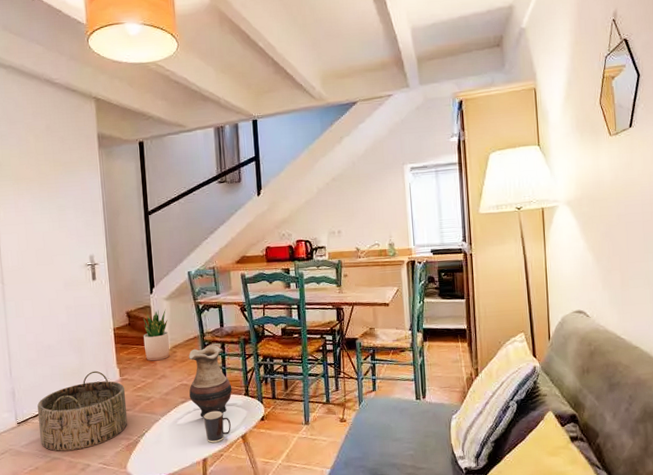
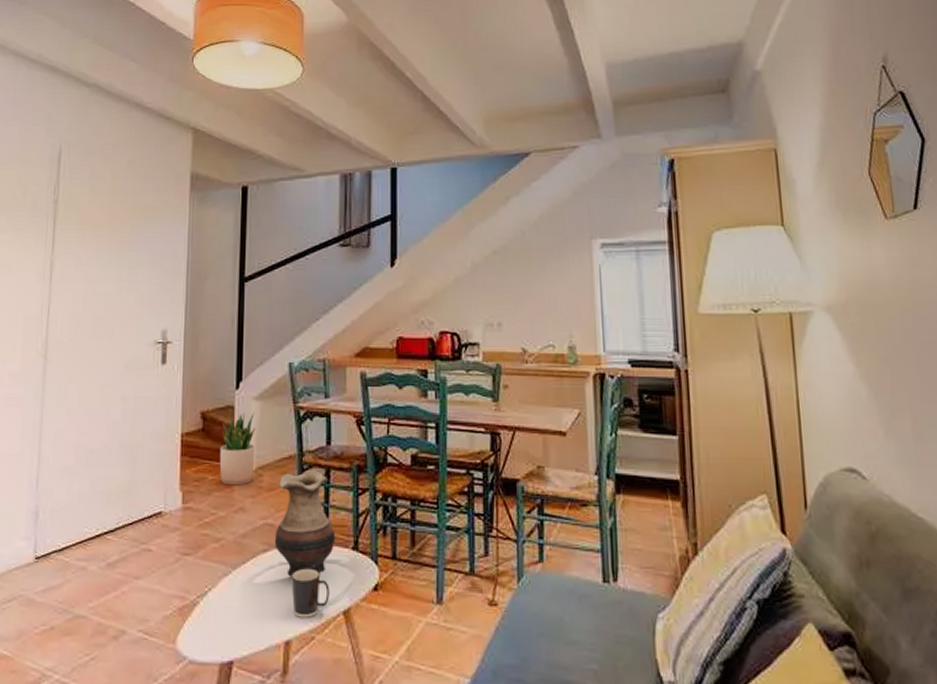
basket: present [37,370,128,451] -> none [63,492,187,607]

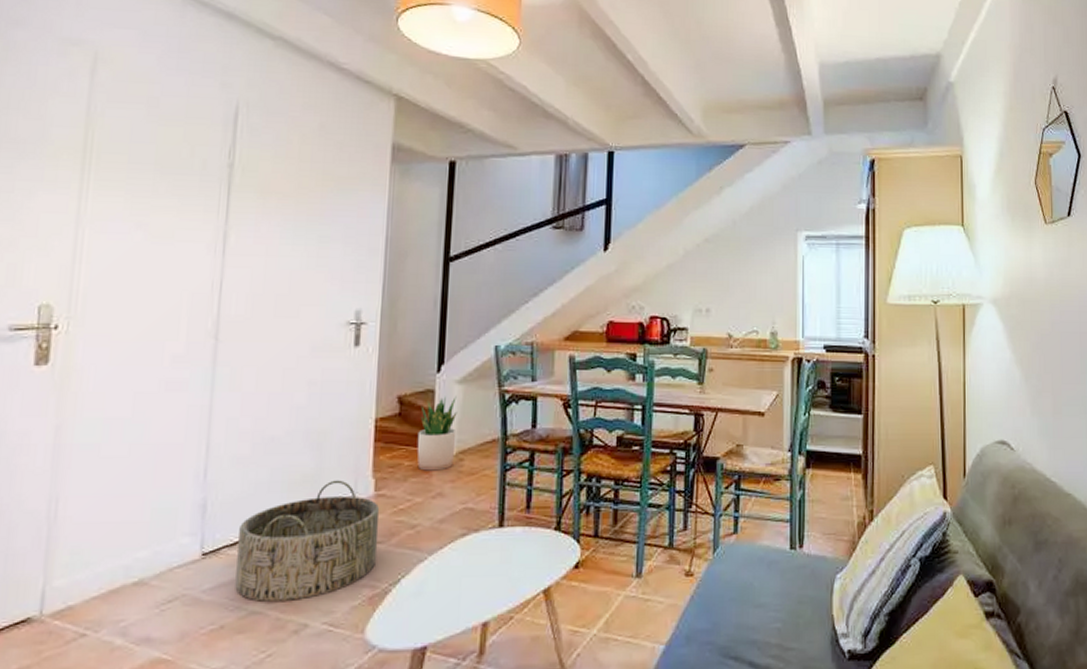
basket: none [63,492,187,607] -> present [235,480,380,602]
vase: present [274,470,336,577] -> none [473,453,538,560]
mug: present [291,568,330,618] -> none [490,550,530,599]

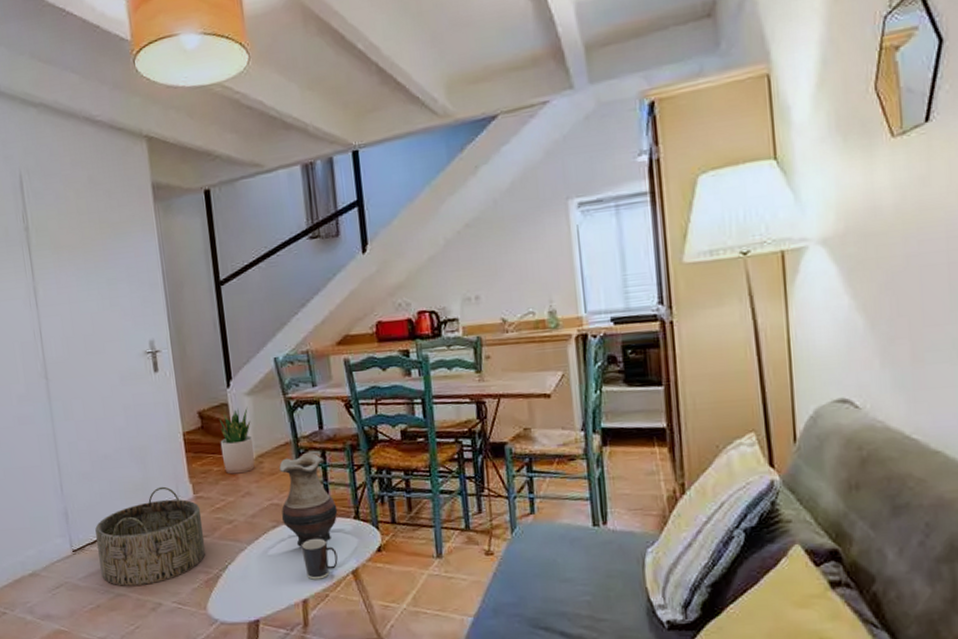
vase: none [473,453,538,560] -> present [279,453,338,547]
mug: none [490,550,530,599] -> present [301,538,338,580]

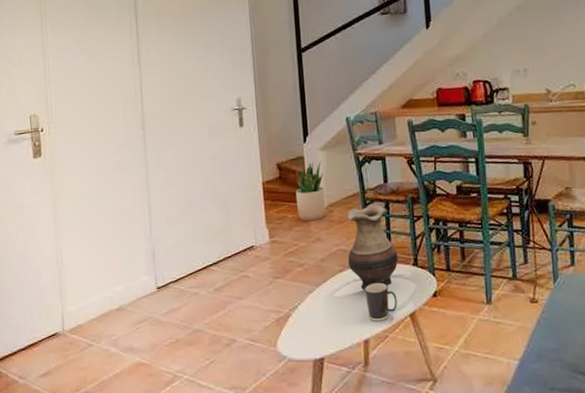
basket: present [95,486,206,586] -> none [179,230,278,322]

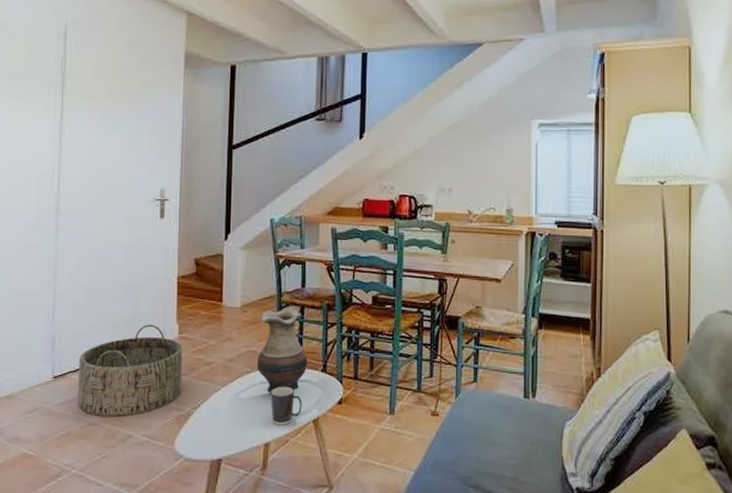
basket: none [179,230,278,322] -> present [78,324,183,416]
planter: present [295,160,326,221] -> none [210,259,242,320]

